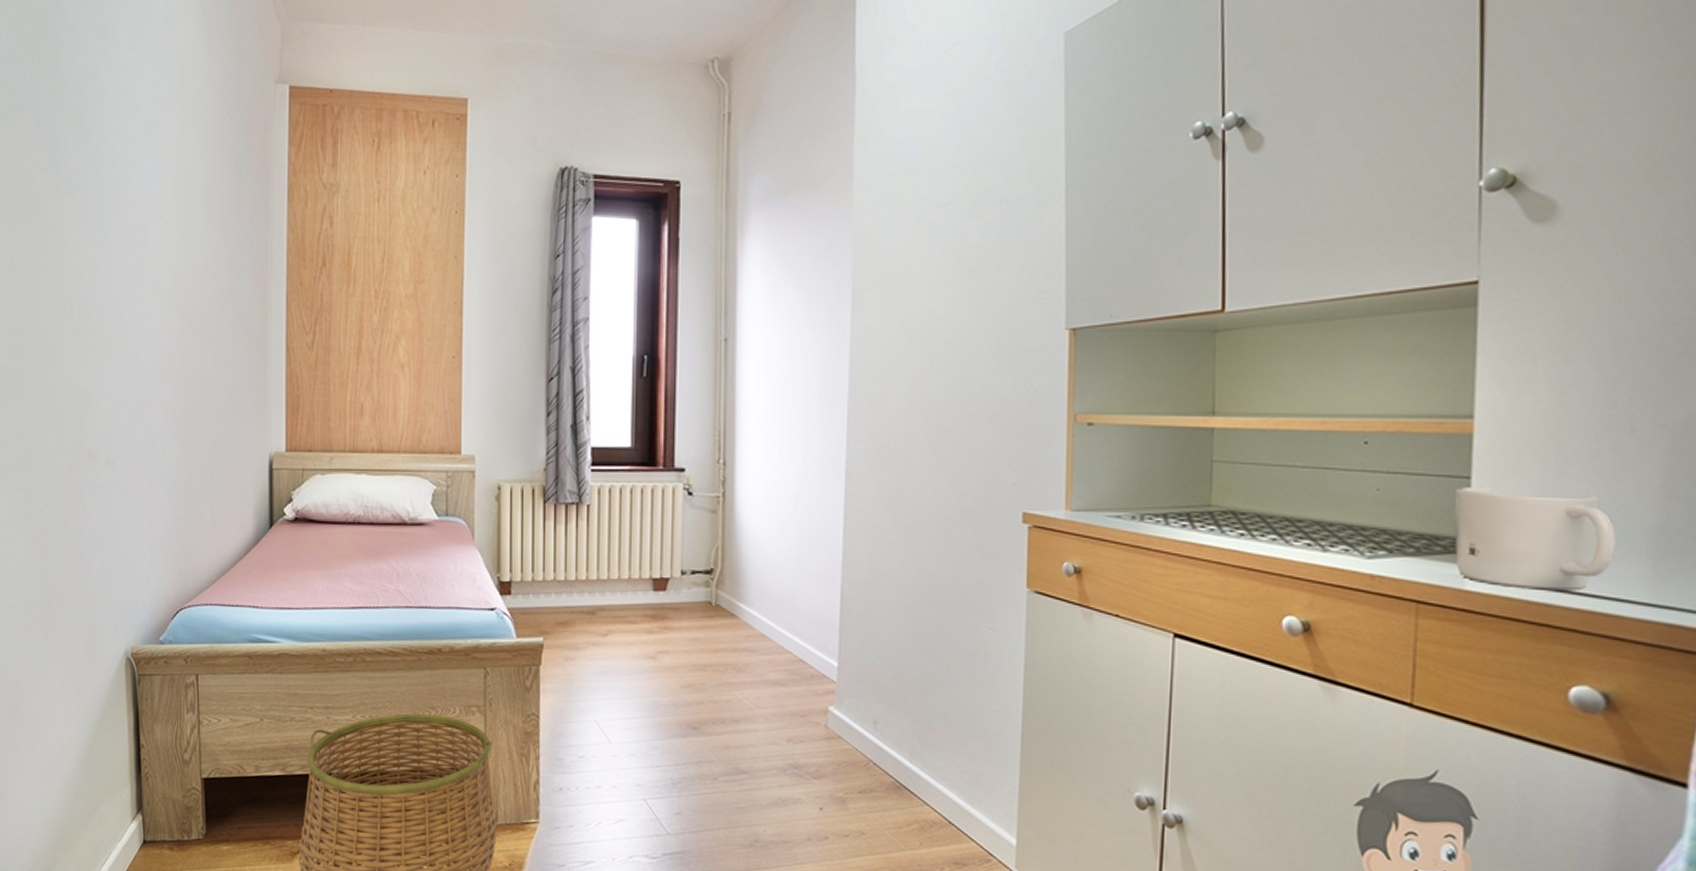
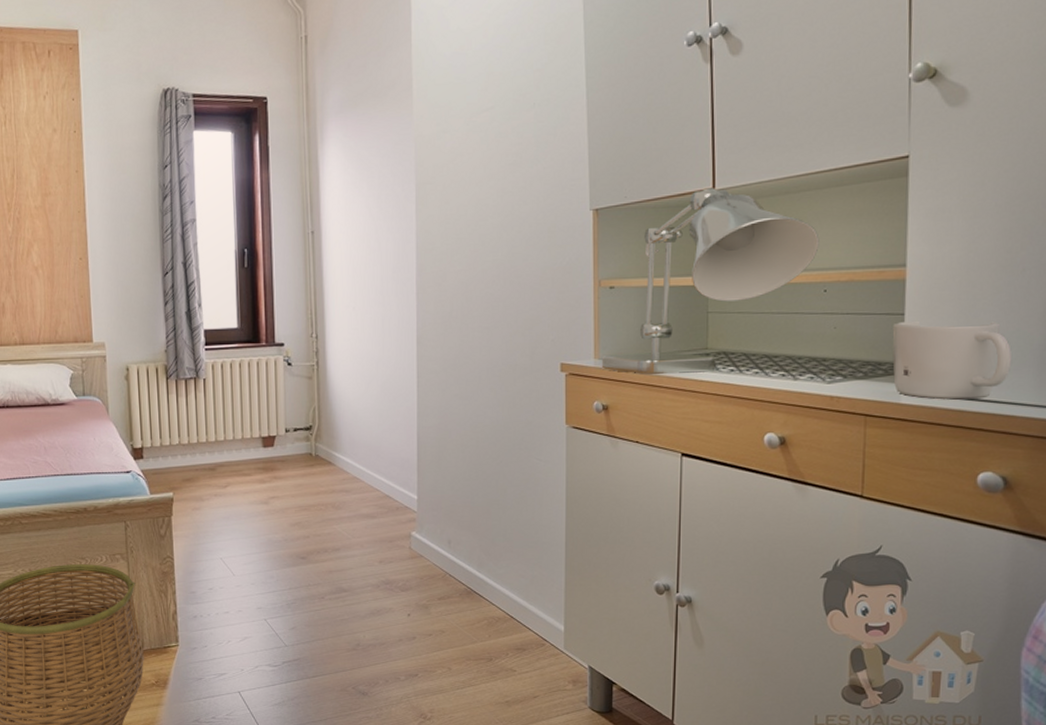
desk lamp: none [1074,309,1359,535] -> present [601,188,820,375]

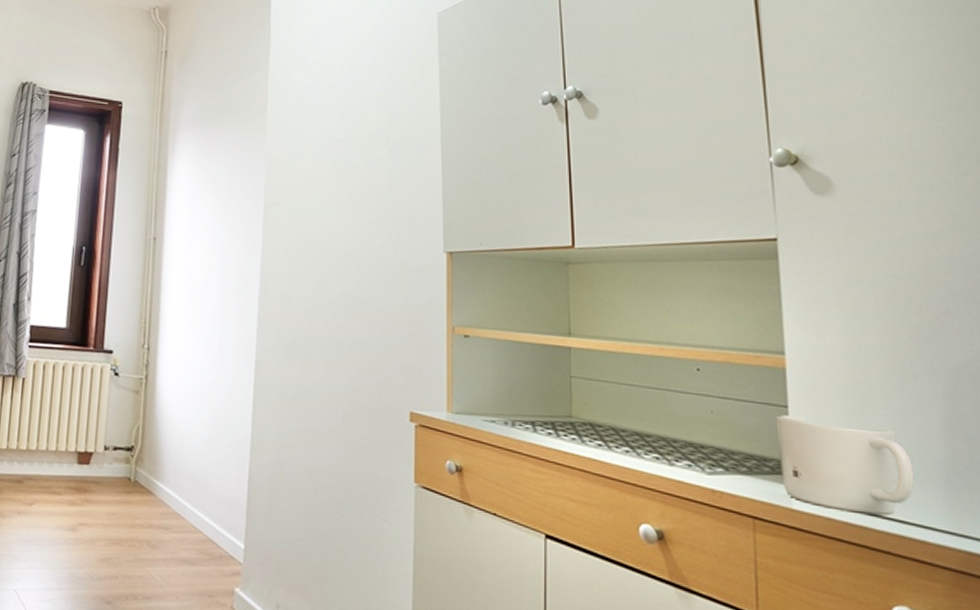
desk lamp: present [601,188,820,375] -> none [455,245,689,444]

